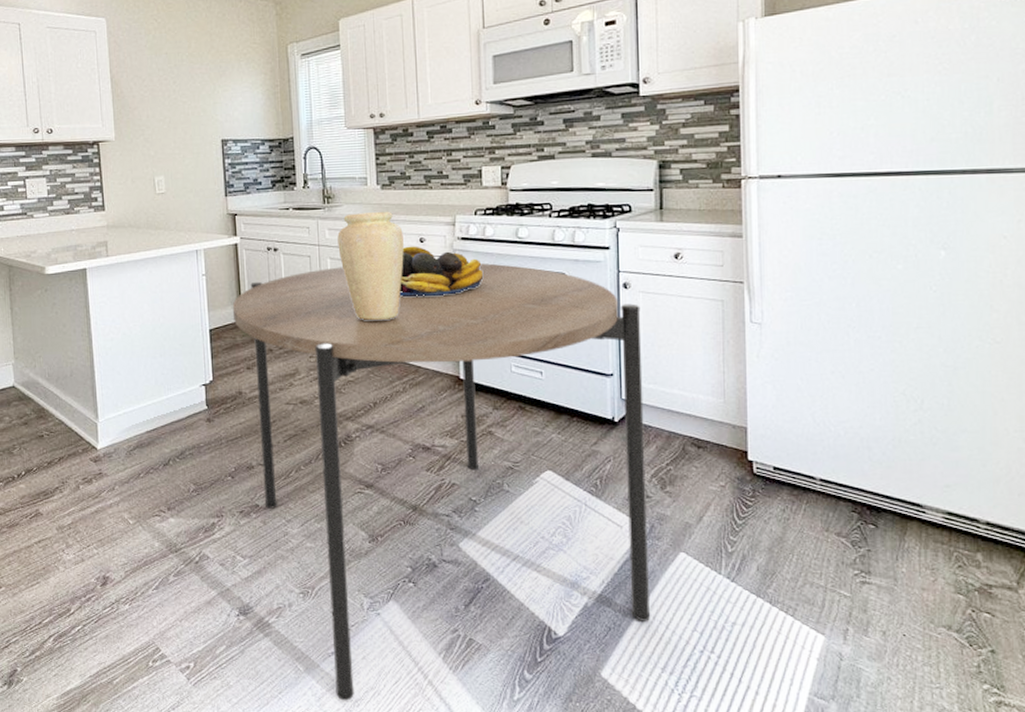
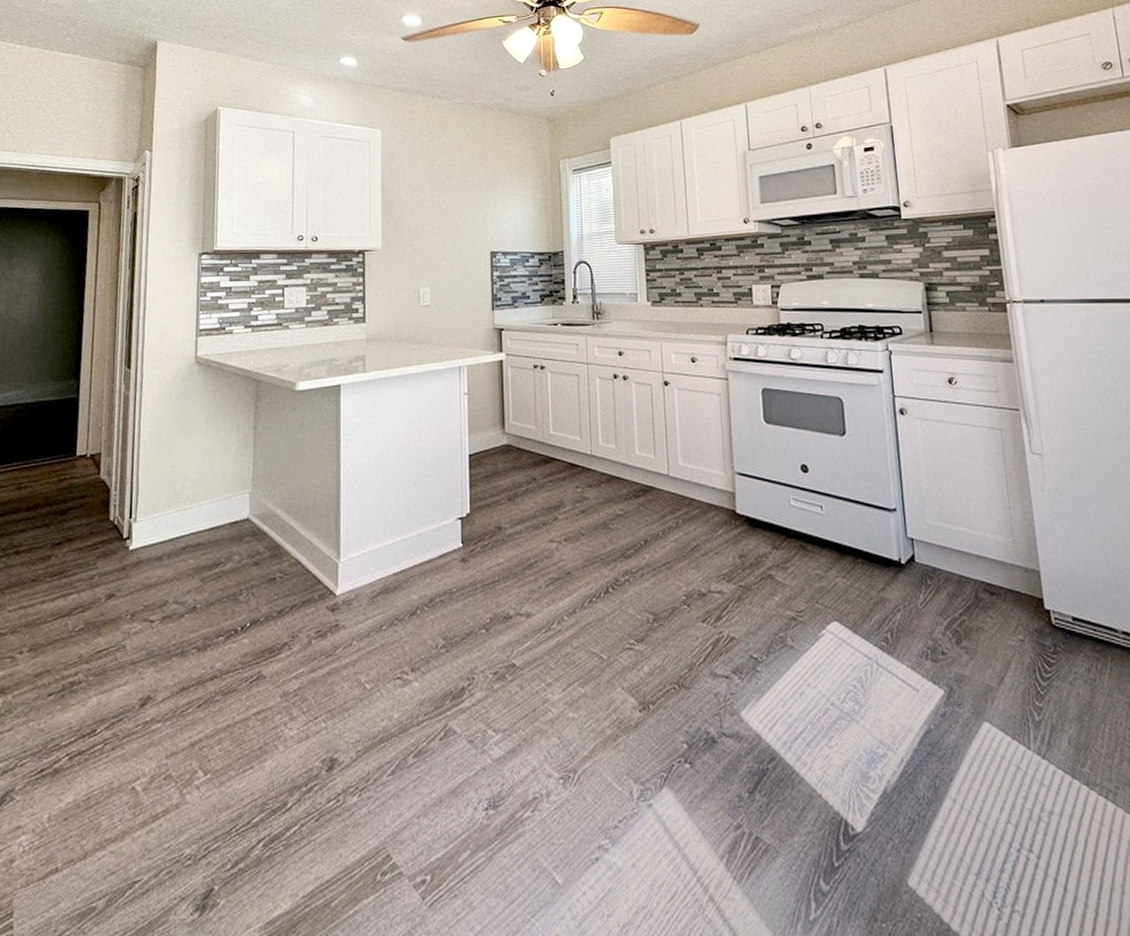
dining table: present [232,261,651,701] -> none [494,383,959,926]
vase: present [337,211,404,321] -> none [607,328,675,447]
fruit bowl: present [399,246,484,297] -> none [670,366,758,421]

